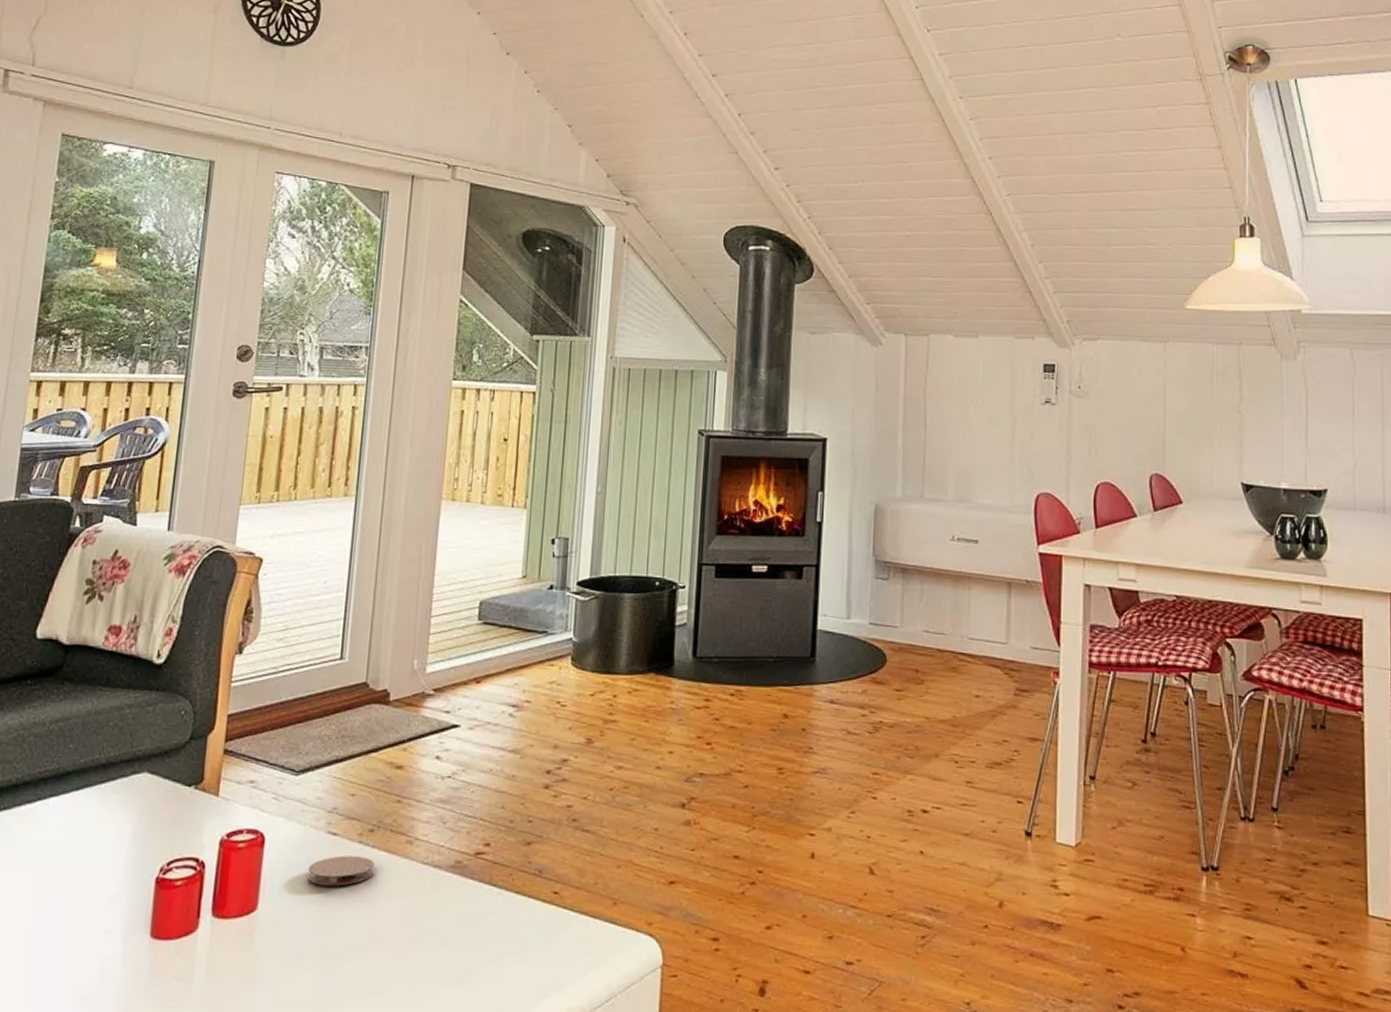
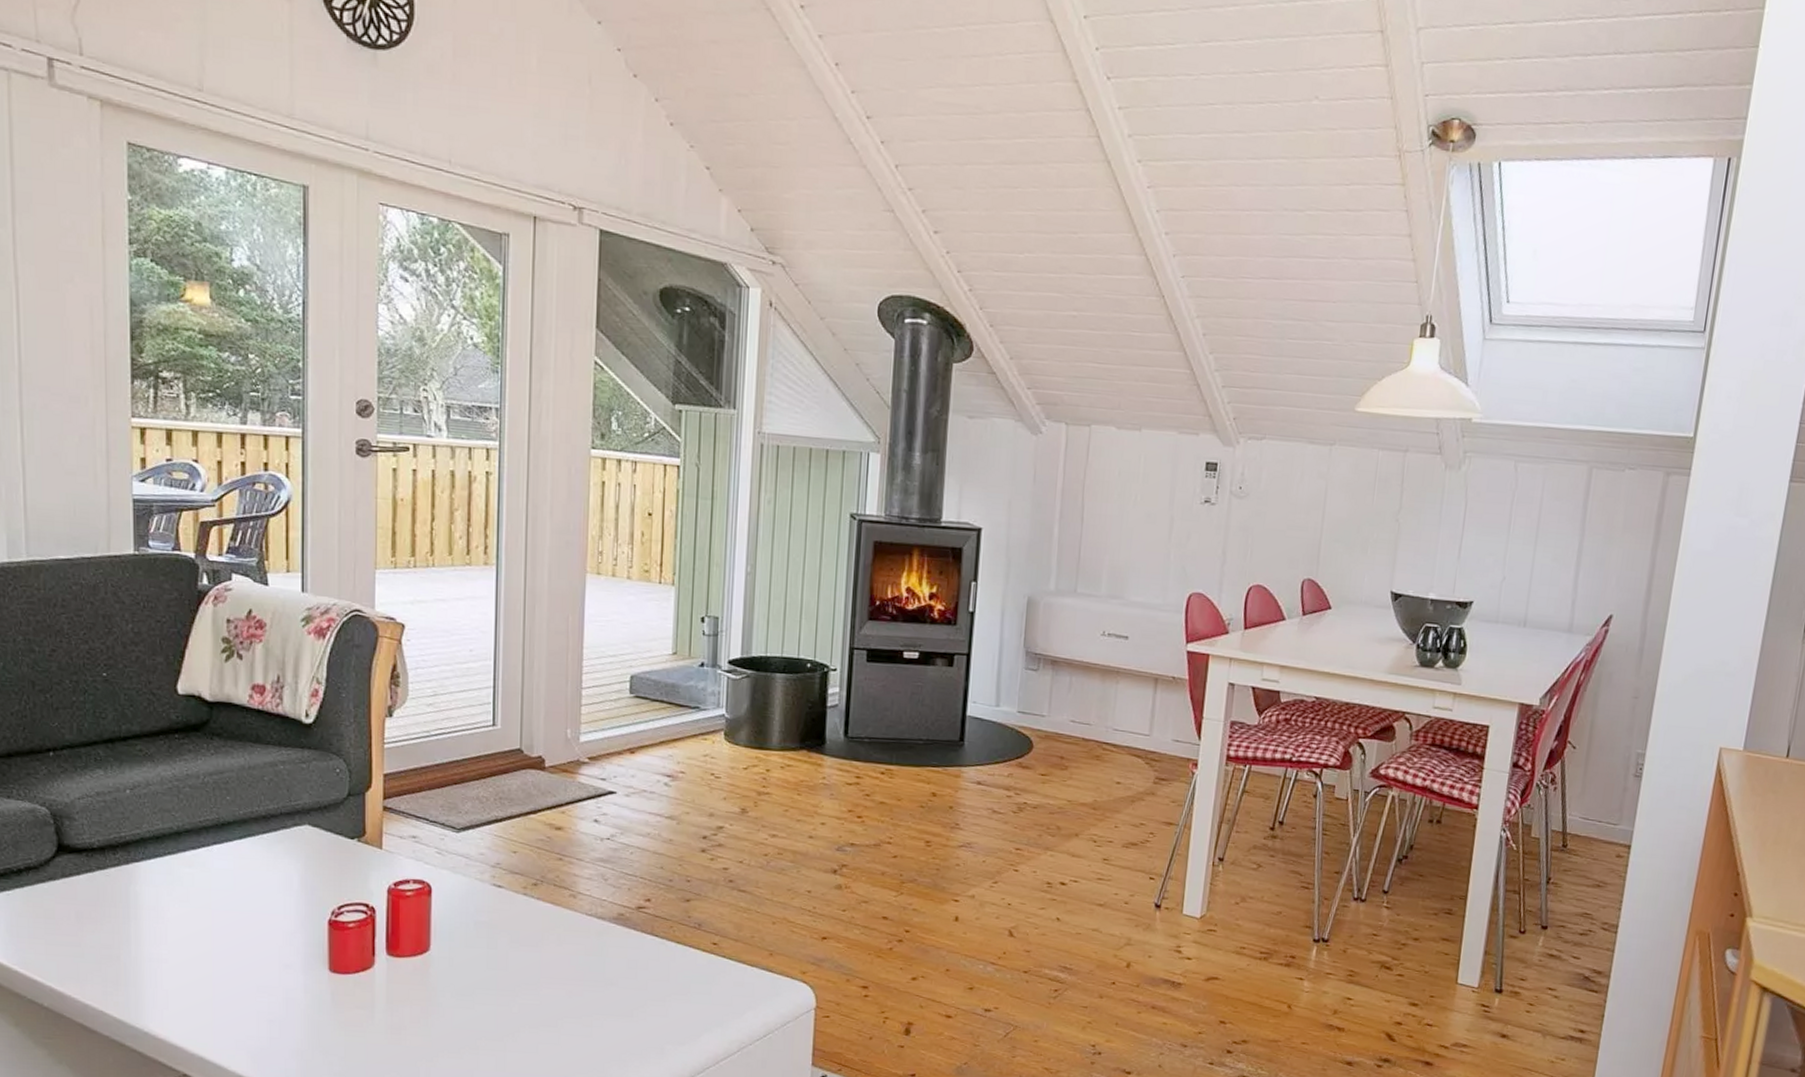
coaster: present [307,855,375,887] -> none [476,905,541,933]

